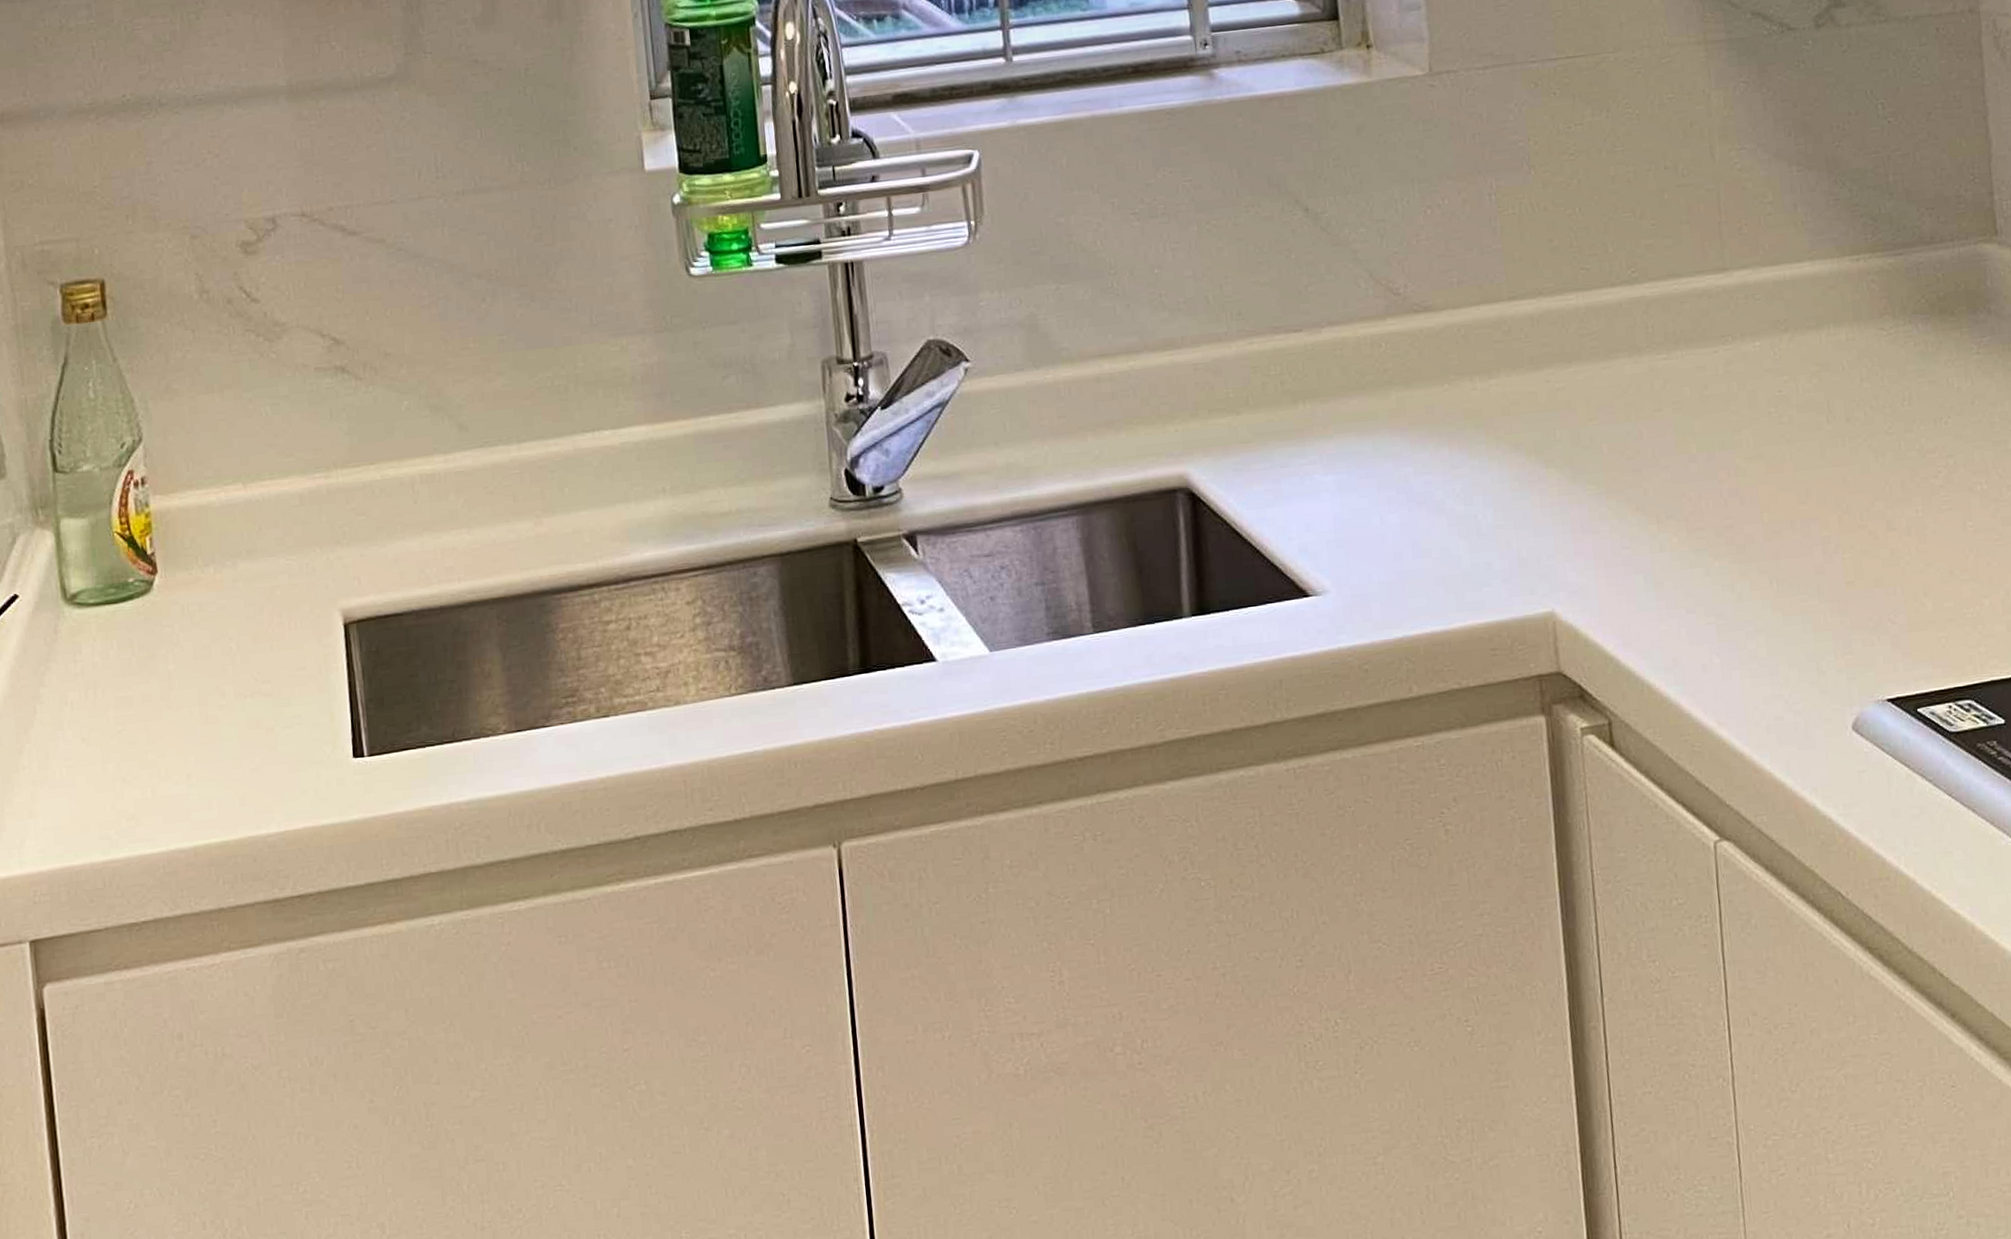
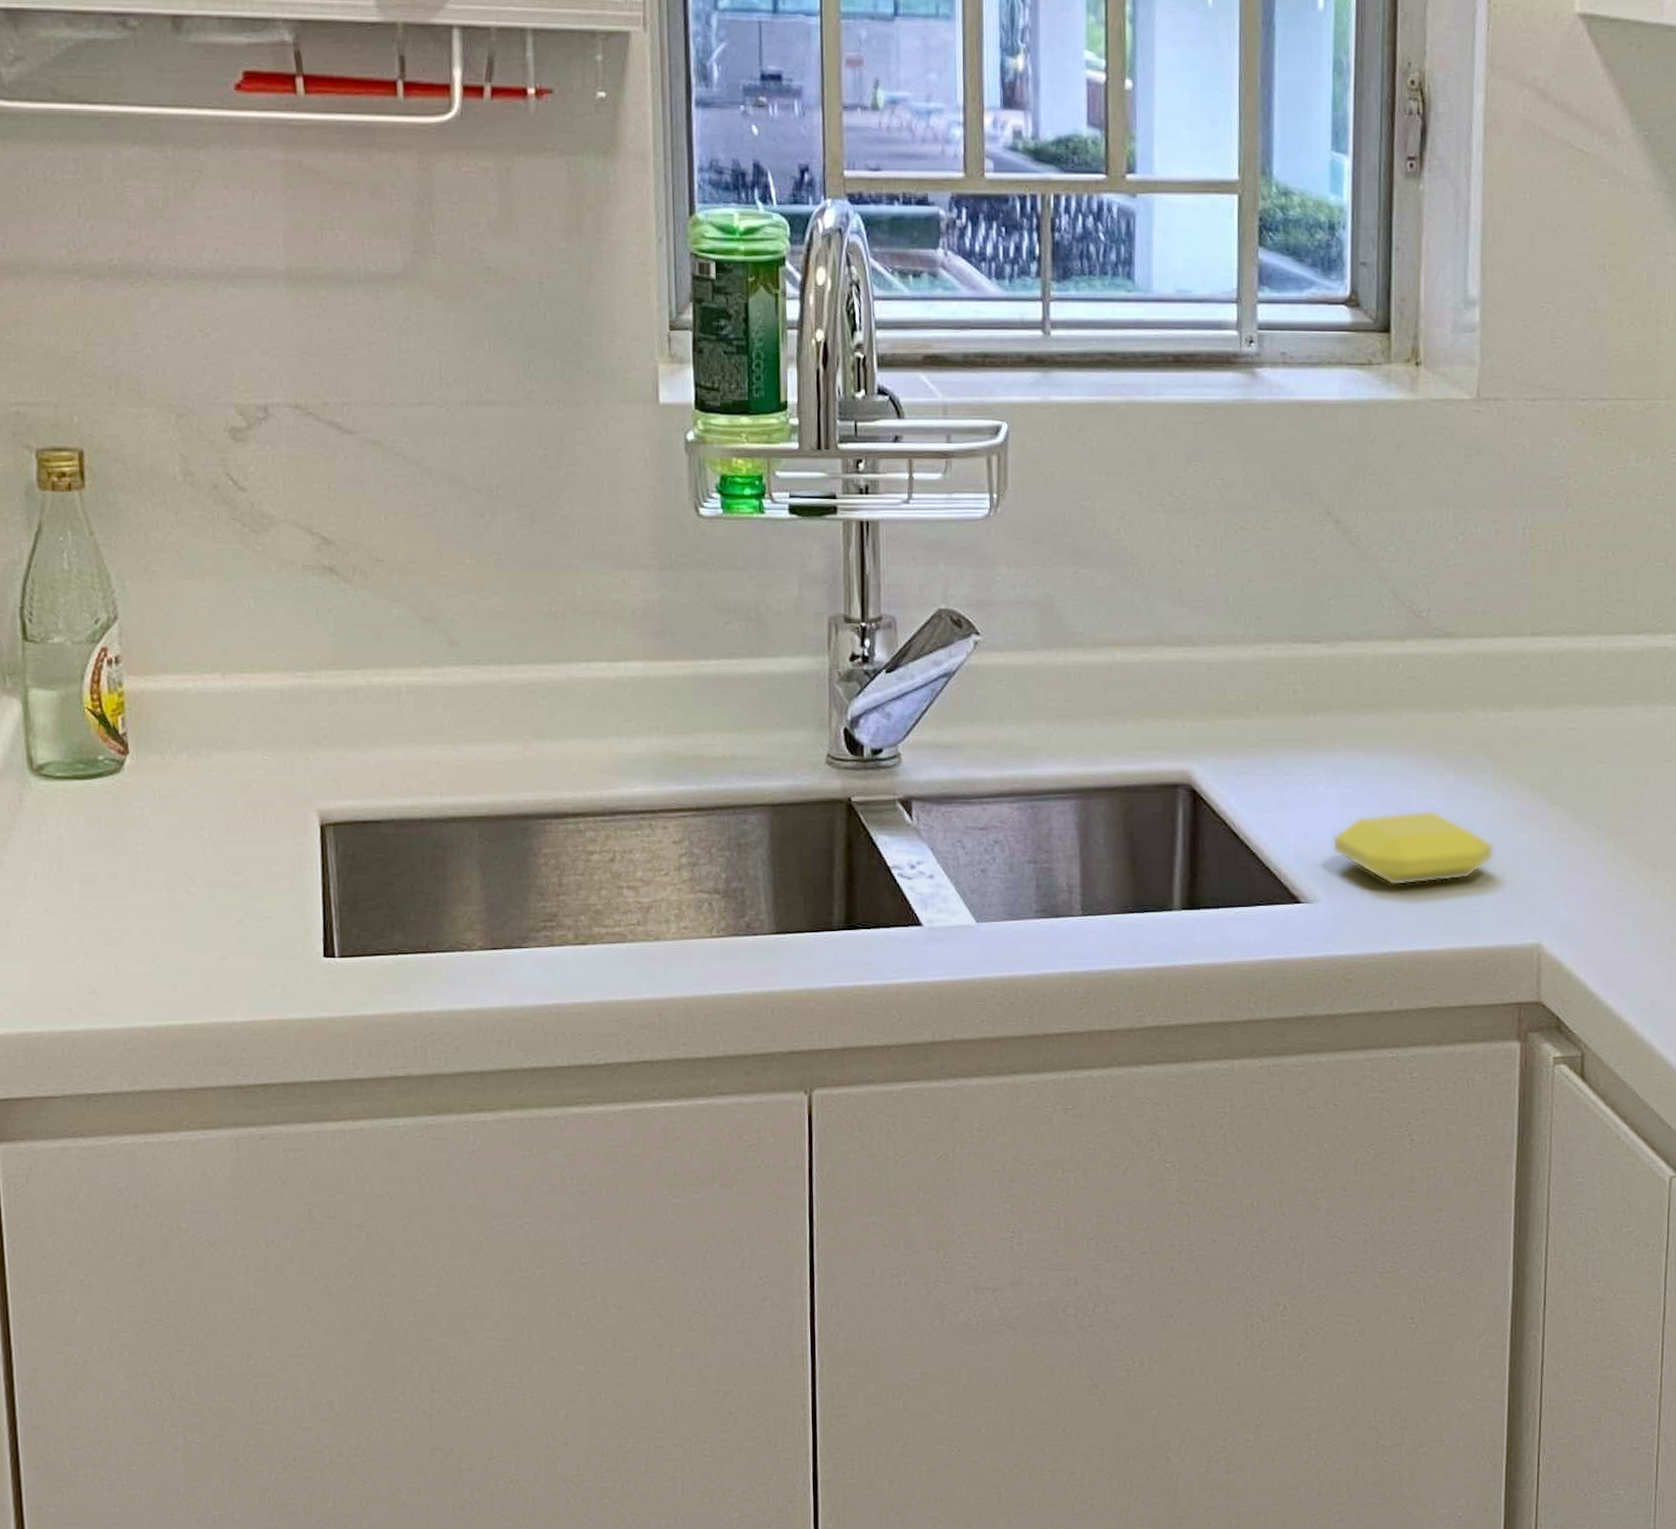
soap bar: none [1334,486,1498,569] -> present [1332,809,1494,886]

